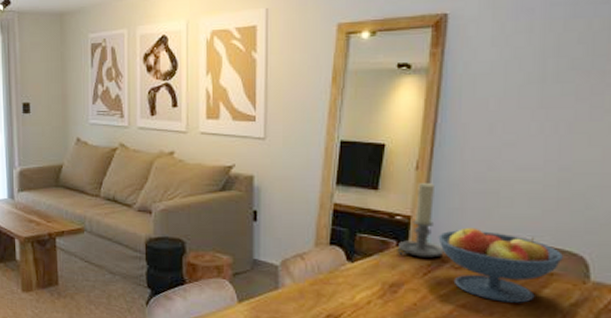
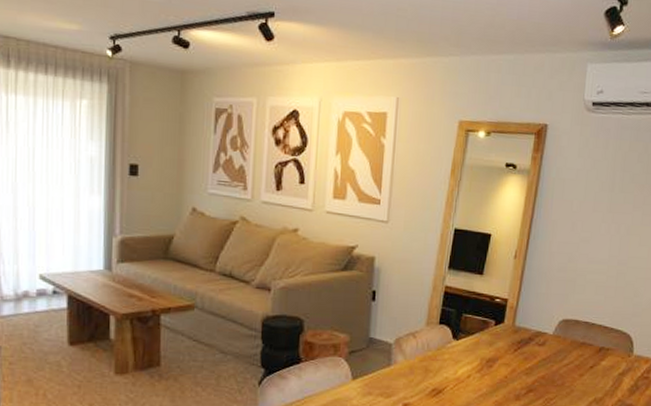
candle holder: present [397,182,444,259] -> none [495,269,532,337]
fruit bowl: present [438,227,563,303] -> none [527,310,617,374]

